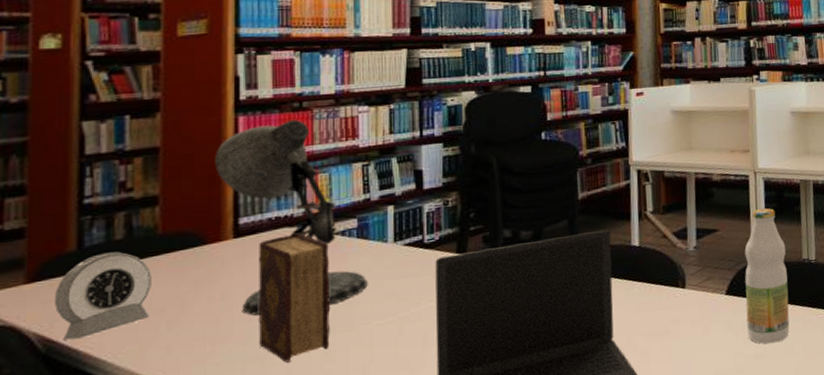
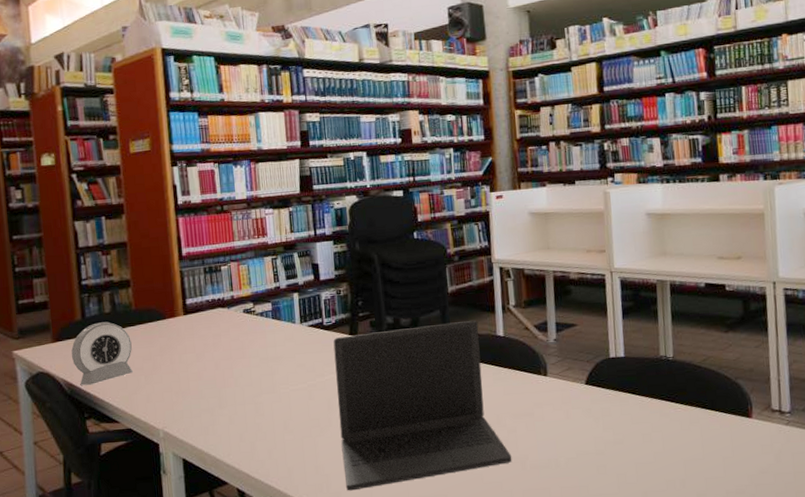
desk lamp: present [215,119,368,316] -> none [165,220,283,377]
diary: present [259,234,330,363] -> none [202,314,259,415]
bottle: present [744,207,790,344] -> none [602,305,648,432]

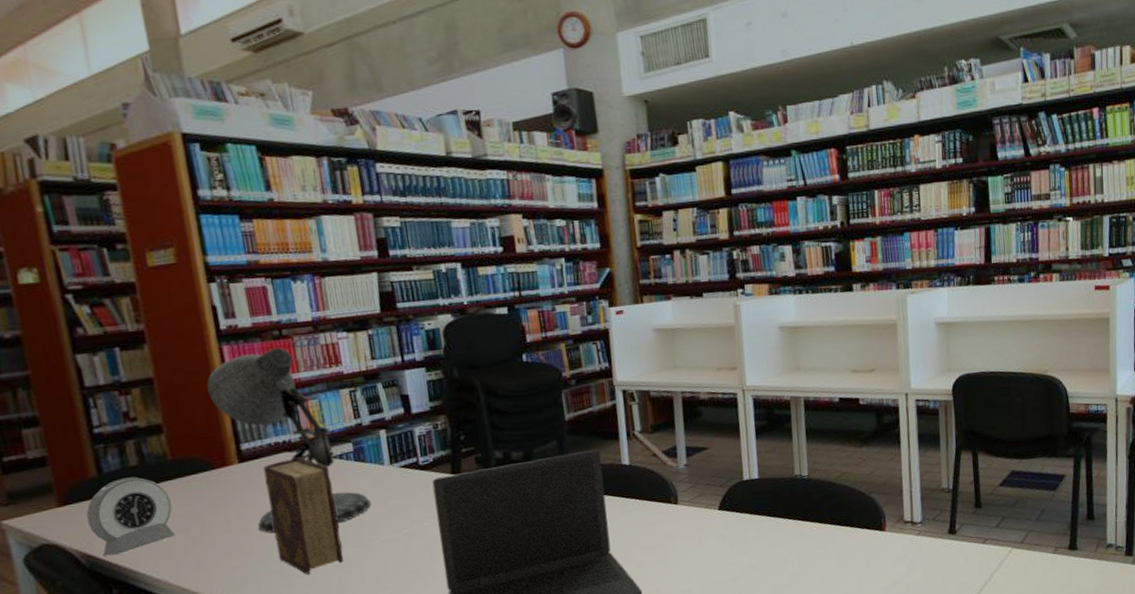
desk lamp: none [165,220,283,377] -> present [207,347,371,534]
diary: none [202,314,259,415] -> present [263,458,344,575]

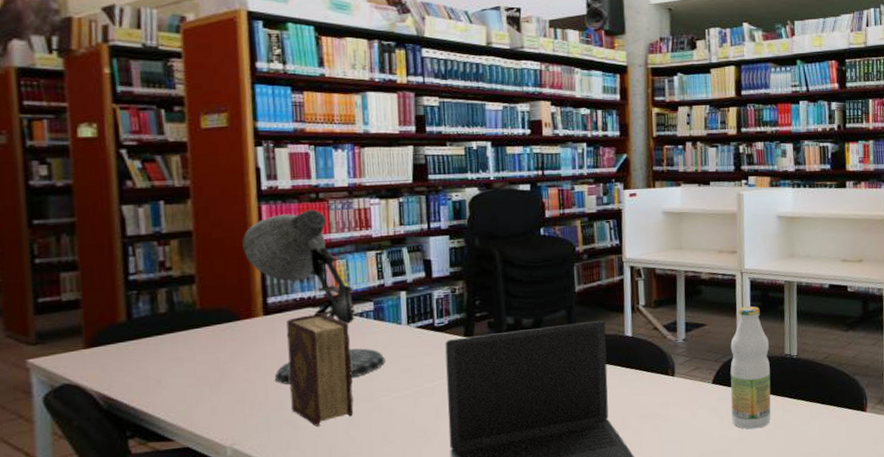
alarm clock: present [86,476,177,556] -> none [111,323,196,399]
bottle: none [735,425,784,556] -> present [730,305,771,430]

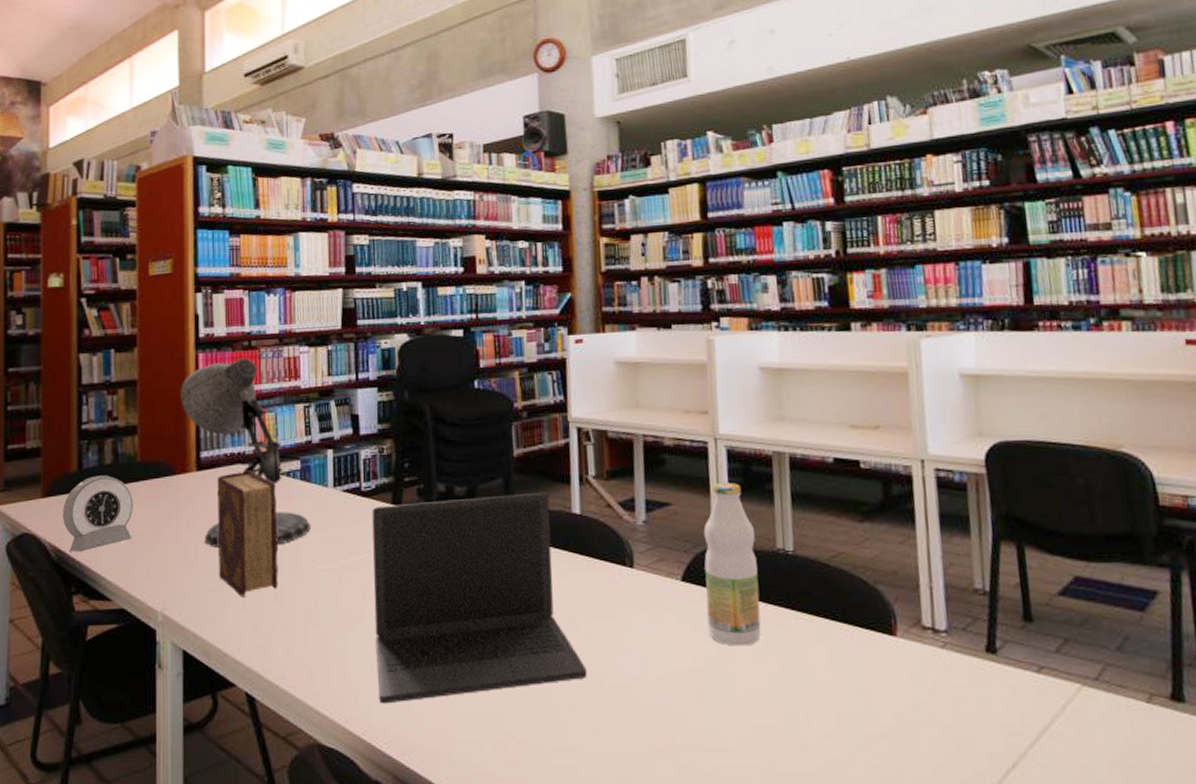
alarm clock: none [111,323,196,399] -> present [63,475,133,552]

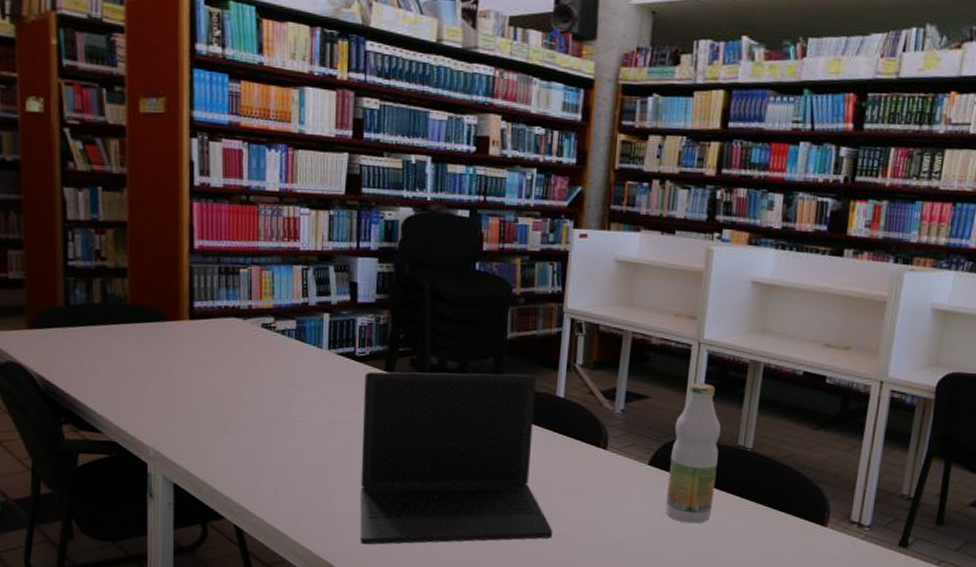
alarm clock: present [63,475,133,552] -> none [50,313,124,385]
desk lamp: present [180,357,311,549] -> none [173,212,304,398]
diary: present [217,472,278,597] -> none [211,325,270,442]

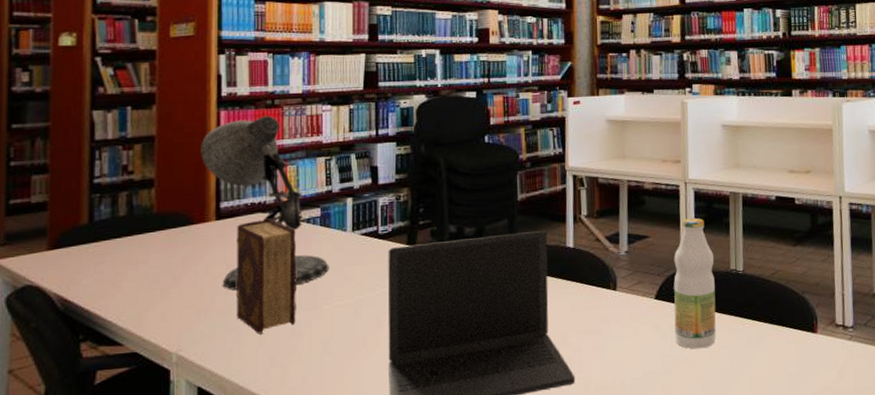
desk lamp: none [173,212,304,398] -> present [201,115,329,291]
diary: none [211,325,270,442] -> present [237,219,296,335]

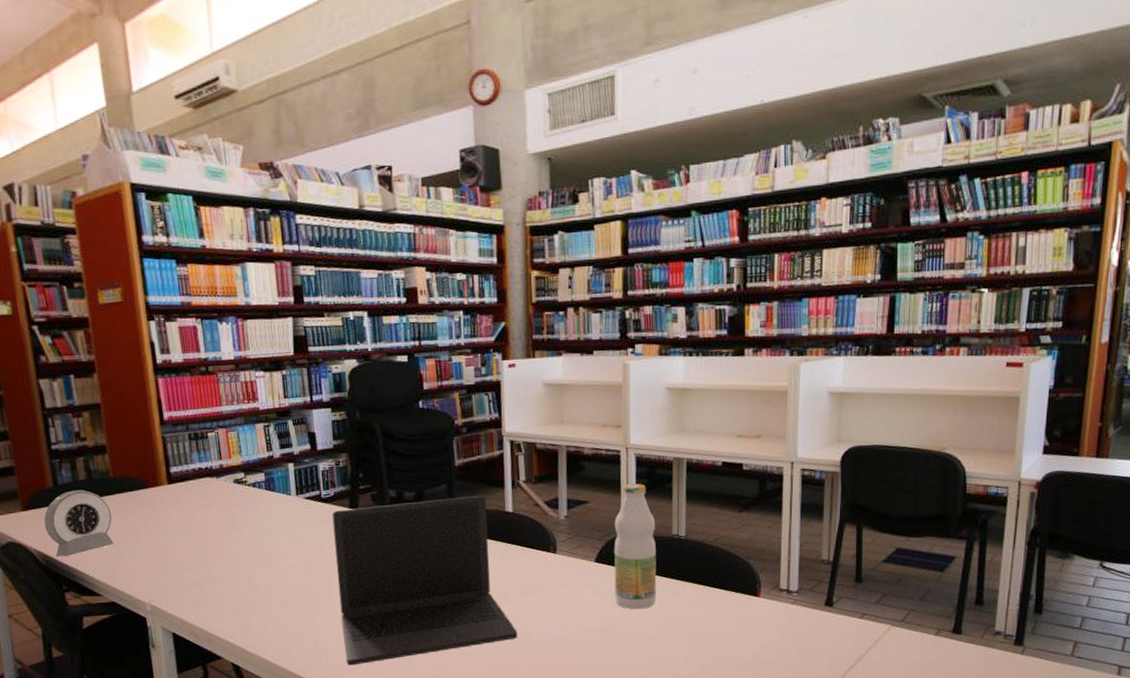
alarm clock: none [71,226,148,301] -> present [44,490,115,557]
desk lamp: present [201,115,329,291] -> none [144,382,278,550]
diary: present [237,219,296,335] -> none [188,484,253,588]

